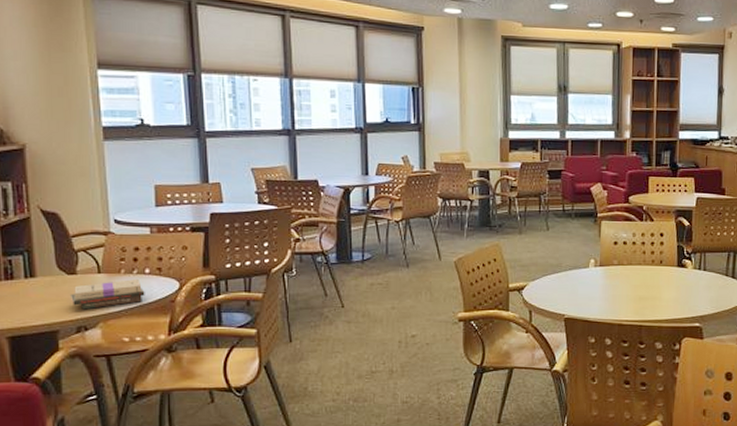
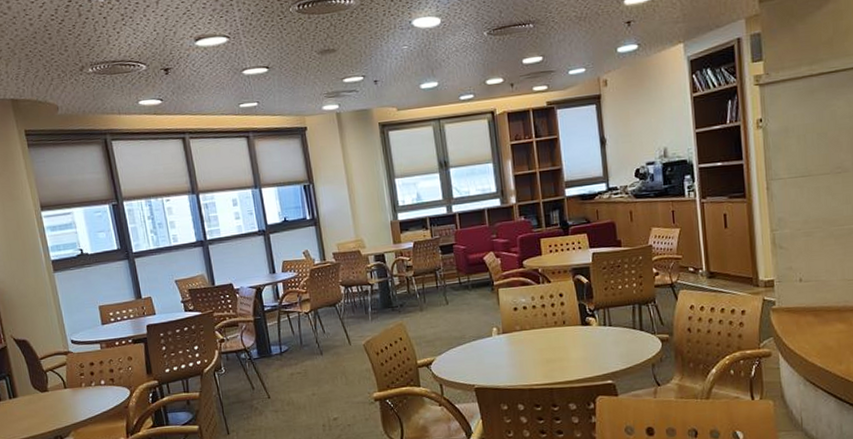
books: present [69,278,145,310] -> none [45,390,104,422]

